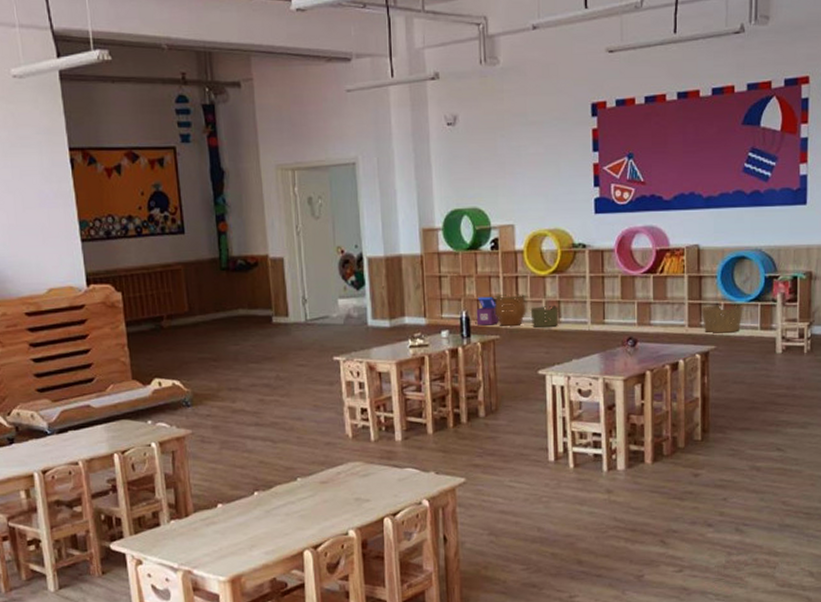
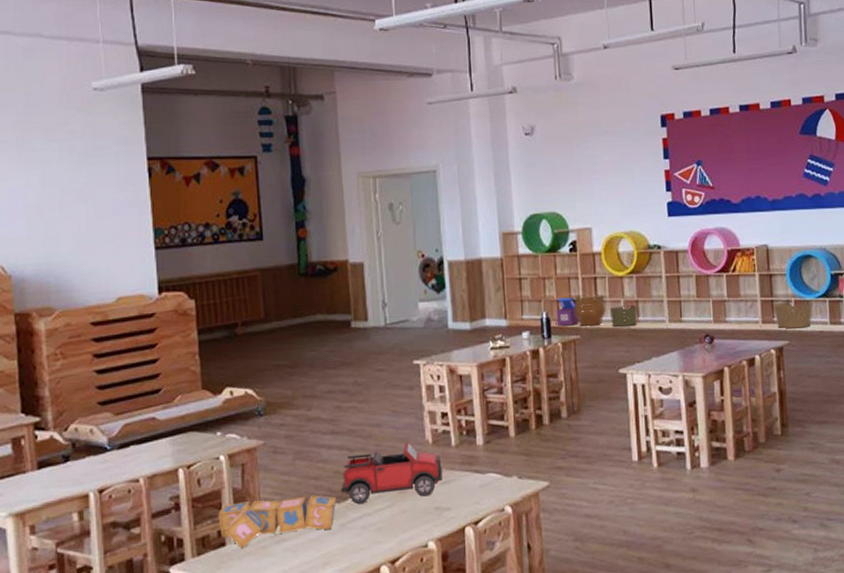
toy blocks: none [152,482,262,530] -> present [218,495,337,549]
toy truck: none [265,435,363,493] -> present [341,441,444,505]

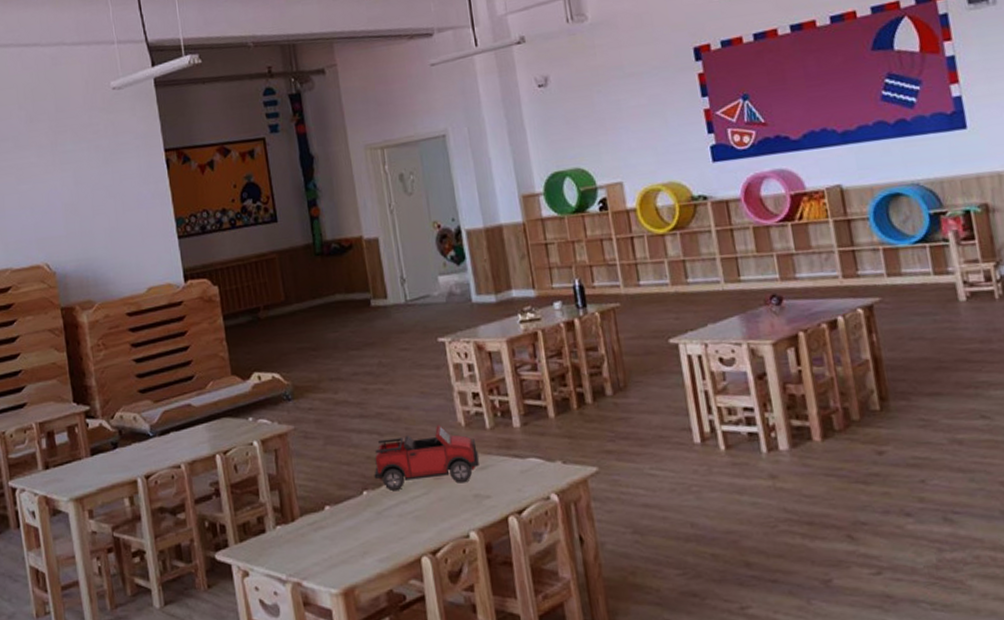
toy blocks: present [218,495,337,549] -> none [256,481,371,536]
toy box: present [555,297,578,326] -> none [590,261,617,294]
basket: present [574,294,606,327] -> none [610,255,647,293]
basket: present [609,305,637,328] -> none [651,266,685,292]
basket: present [773,301,813,329] -> none [855,249,908,284]

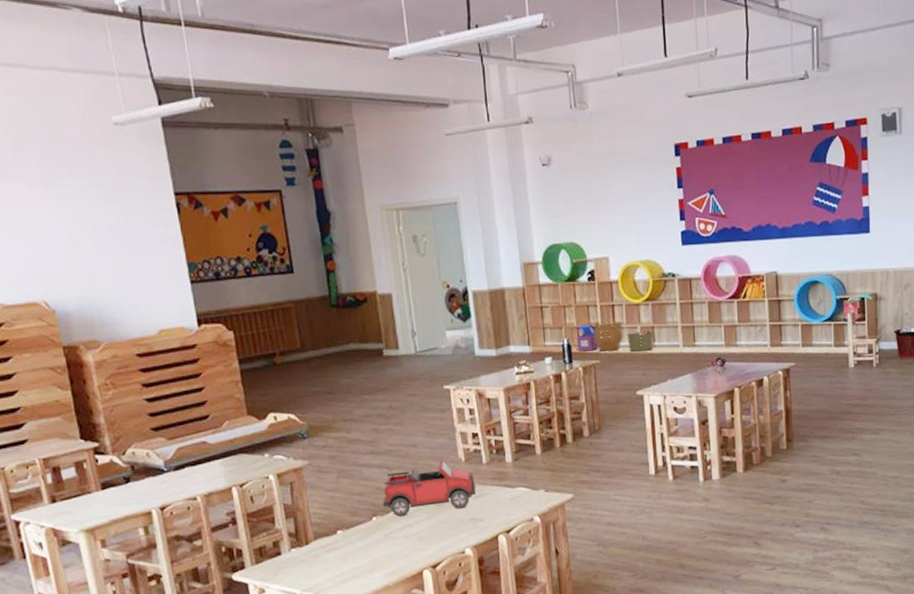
toy box: none [590,261,617,294] -> present [576,324,598,352]
basket: none [610,255,647,293] -> present [594,321,623,352]
basket: none [651,266,685,292] -> present [627,331,653,352]

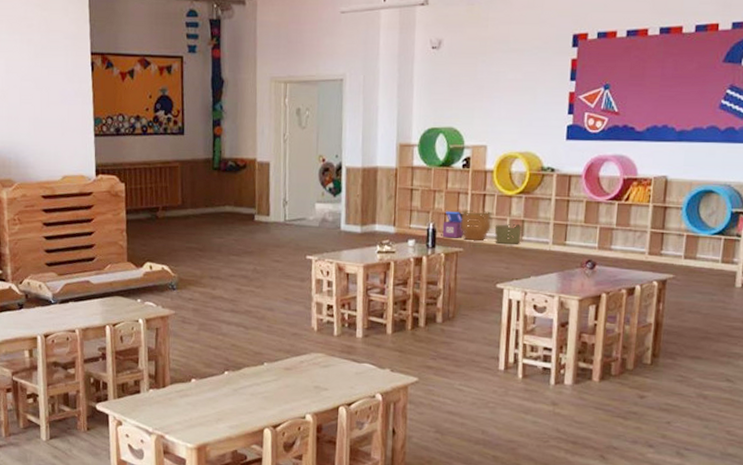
toy truck: present [383,460,477,517] -> none [236,326,325,376]

